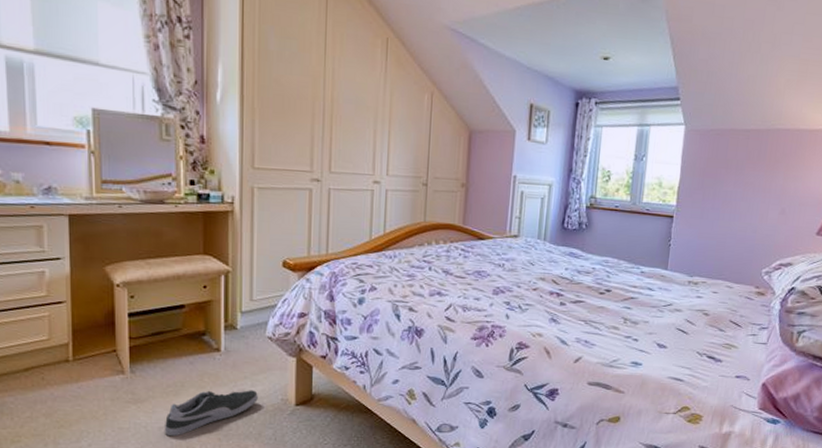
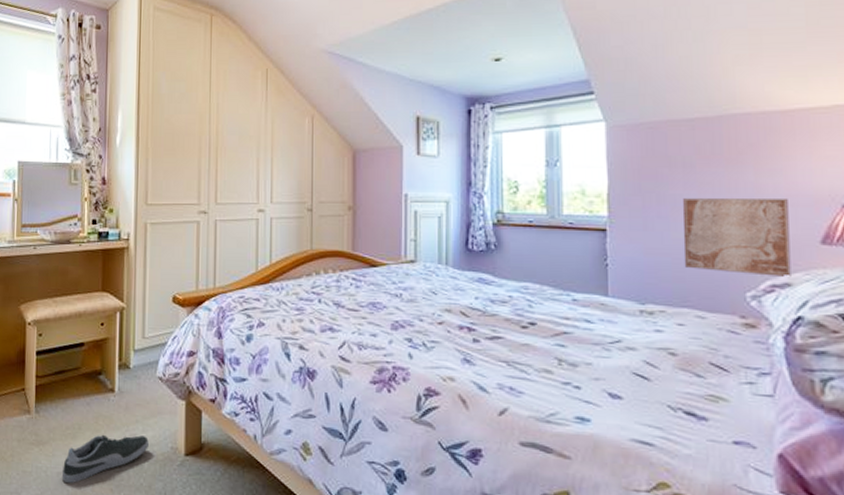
wall art: none [724,195,802,259] -> present [682,198,791,278]

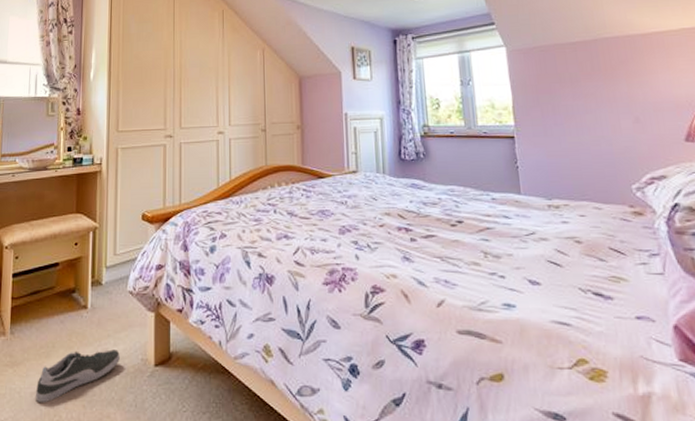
wall art: present [682,198,791,278] -> none [574,105,666,171]

